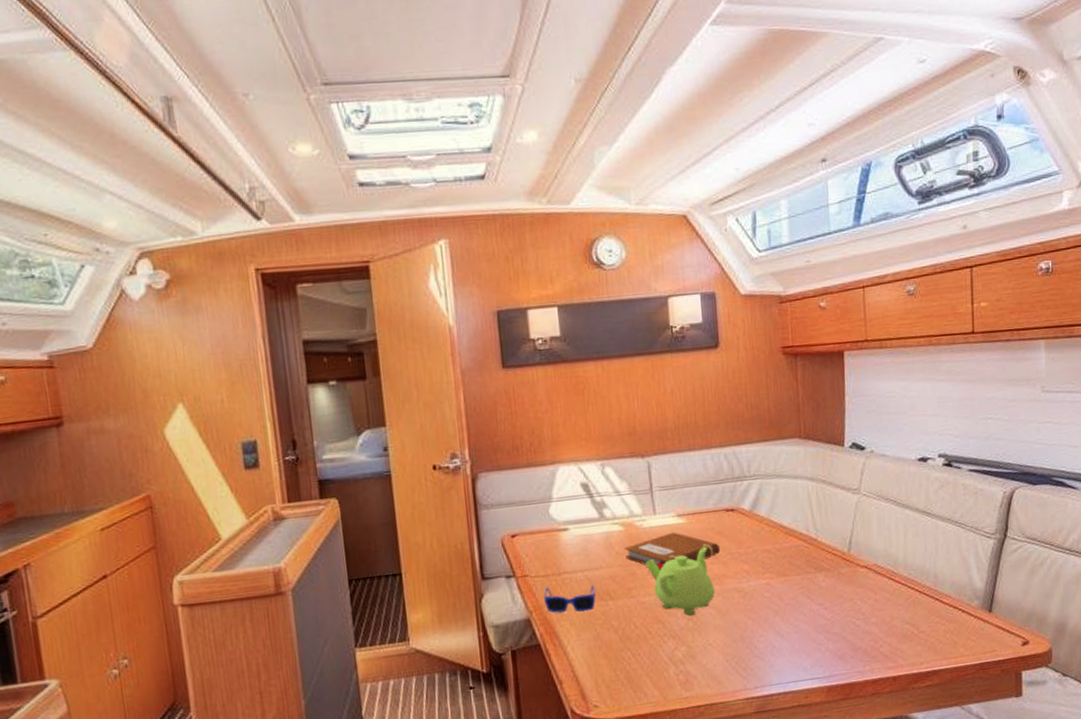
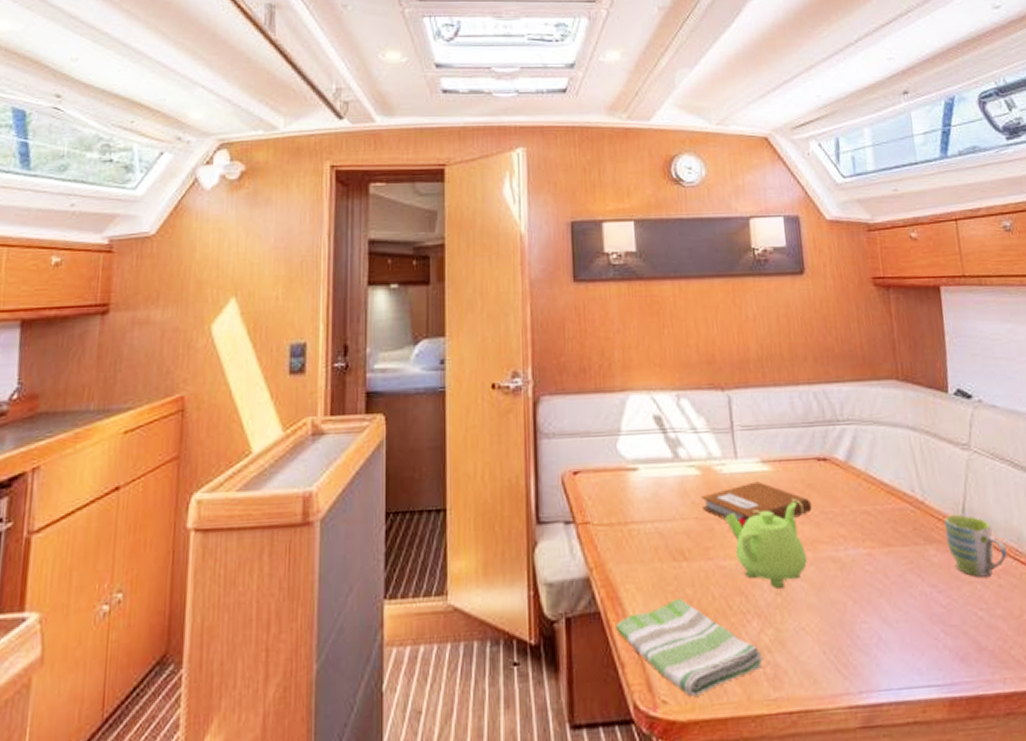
sunglasses: present [543,585,596,613] -> none [606,538,668,574]
dish towel: none [553,628,677,701] -> present [615,597,763,697]
mug: none [832,546,885,595] -> present [943,514,1008,577]

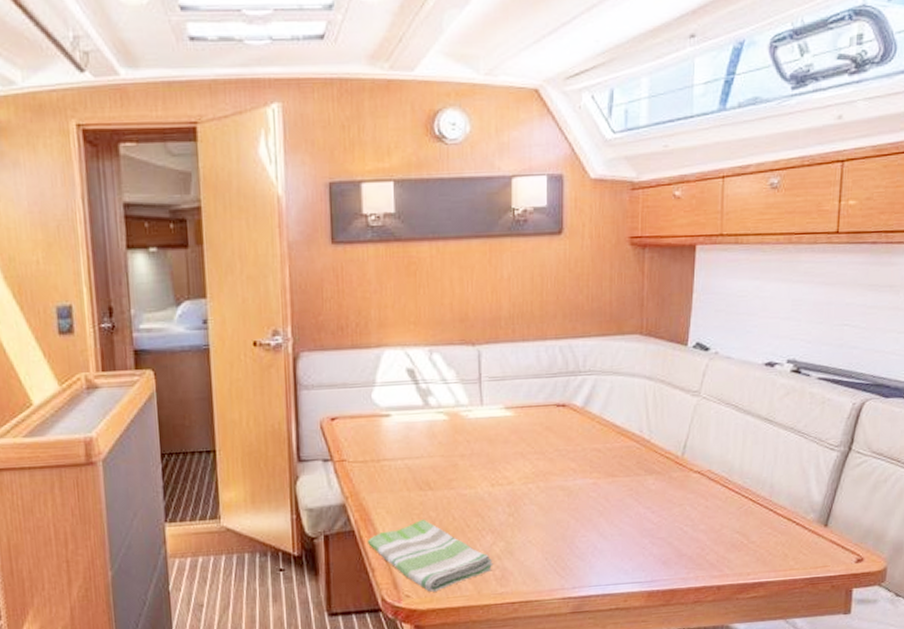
notebook: present [701,481,813,526] -> none [448,425,548,462]
teapot: present [725,501,807,589] -> none [468,441,538,511]
mug: present [943,514,1008,577] -> none [665,450,718,501]

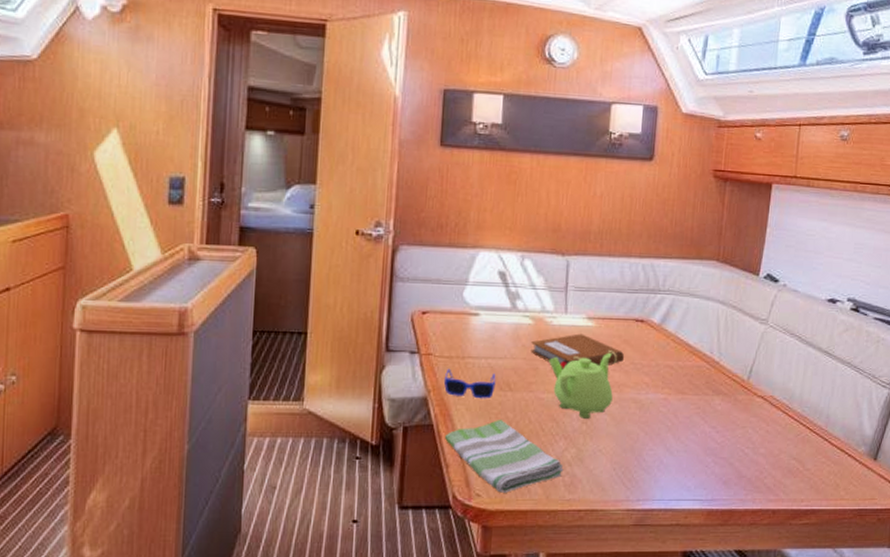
sunglasses: none [360,473,415,501] -> present [443,368,496,399]
notebook: none [448,425,548,462] -> present [531,333,625,368]
teapot: none [468,441,538,511] -> present [549,352,613,419]

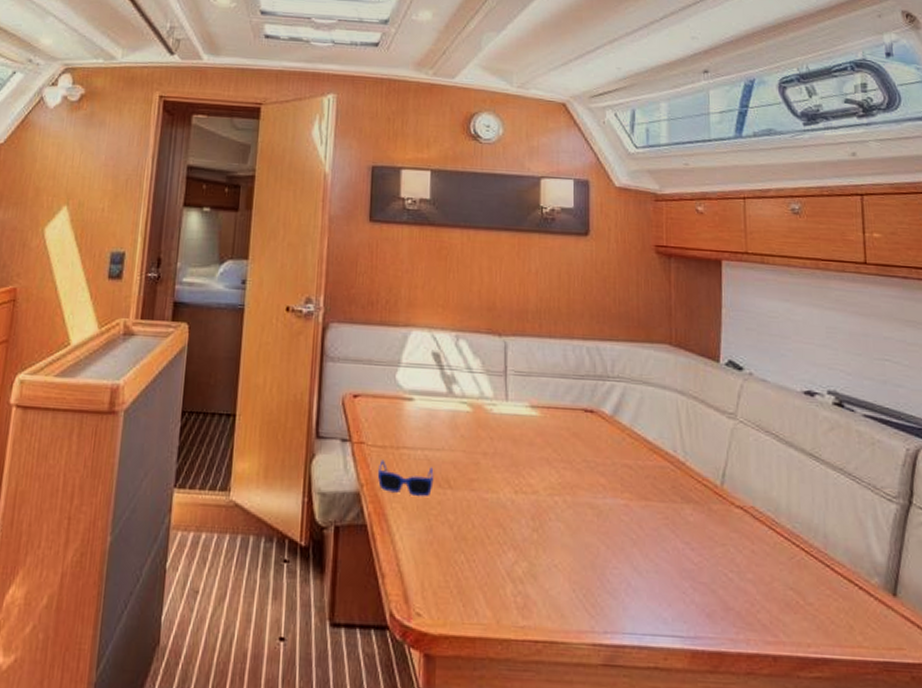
dish towel: present [444,419,564,493] -> none [379,521,515,614]
notebook: present [531,333,625,368] -> none [470,424,576,464]
teapot: present [549,352,613,419] -> none [491,446,565,526]

